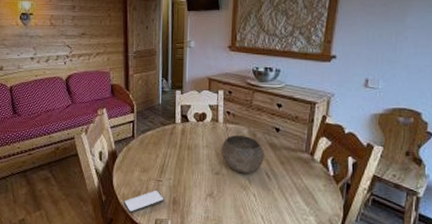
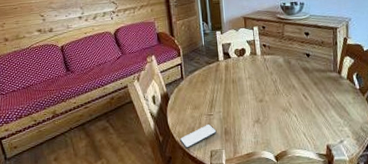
bowl: present [221,134,264,174] -> none [261,63,300,98]

